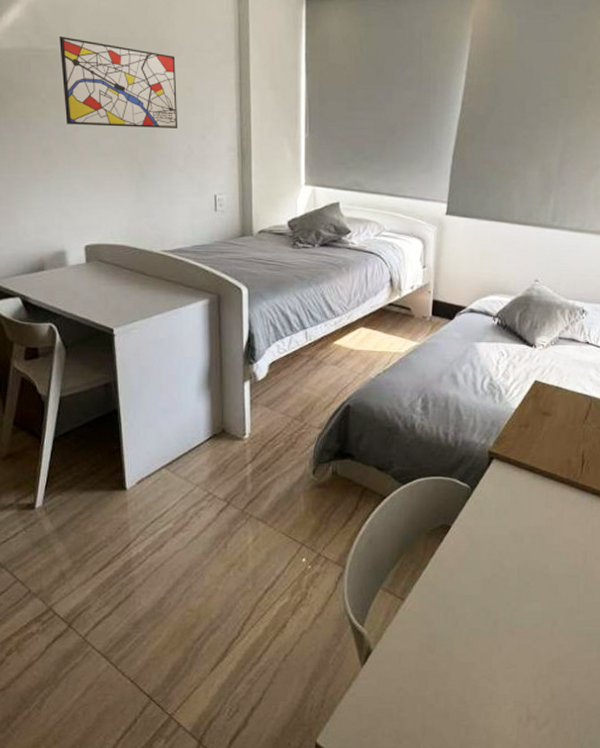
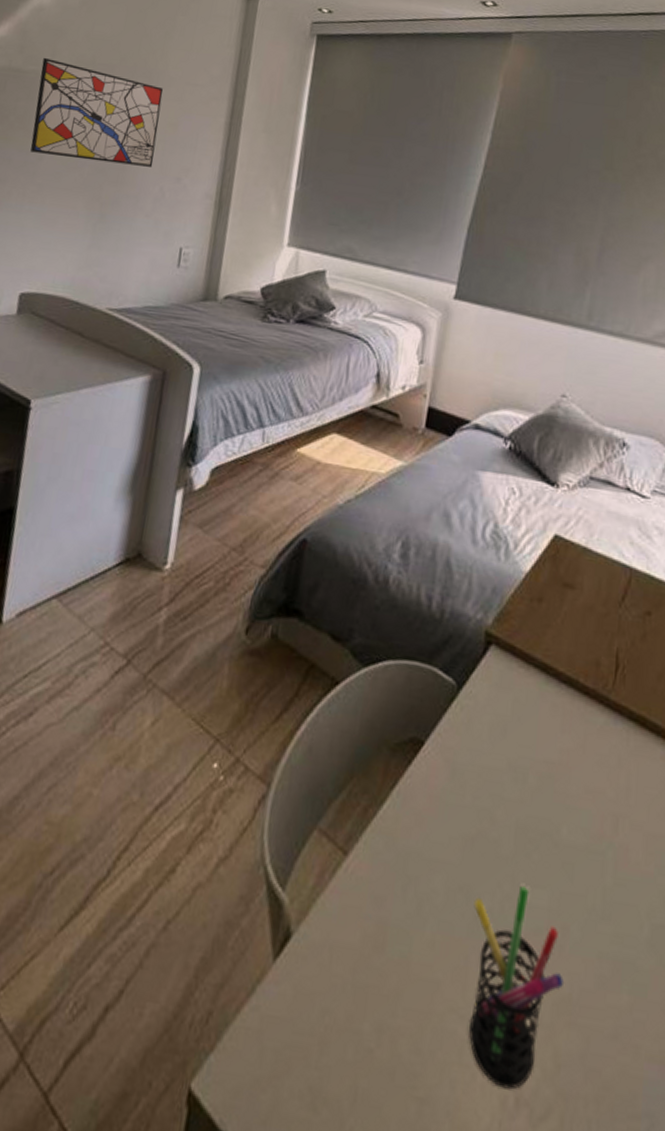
pen holder: none [493,602,554,712] -> present [469,886,564,1090]

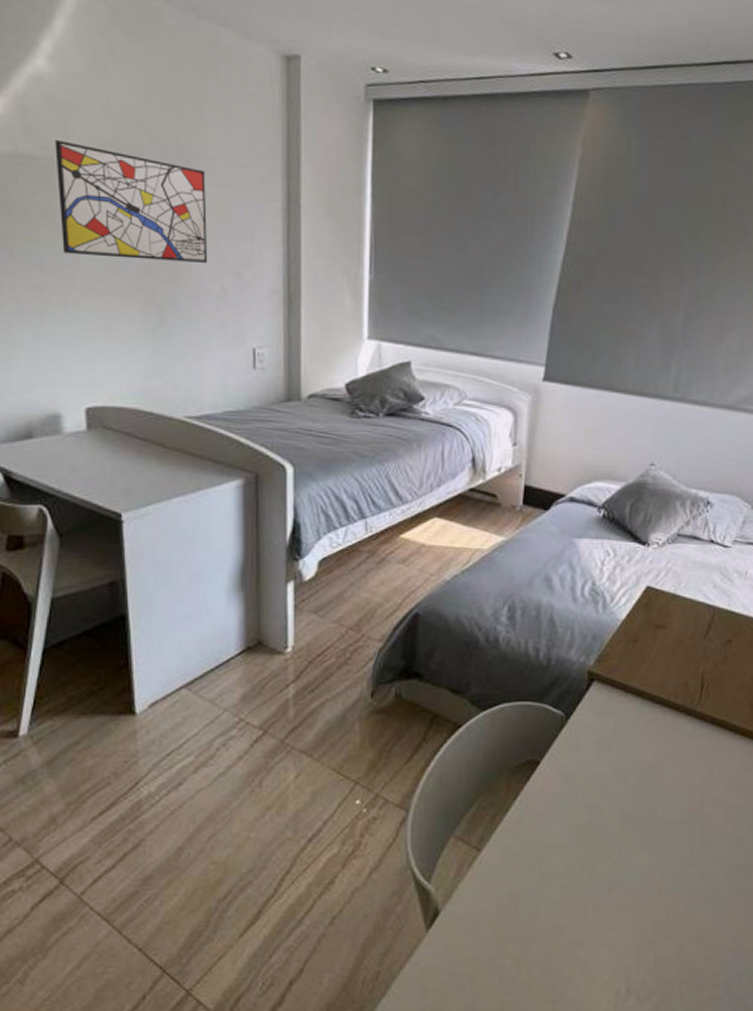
pen holder: present [469,886,564,1090] -> none [588,854,661,985]

